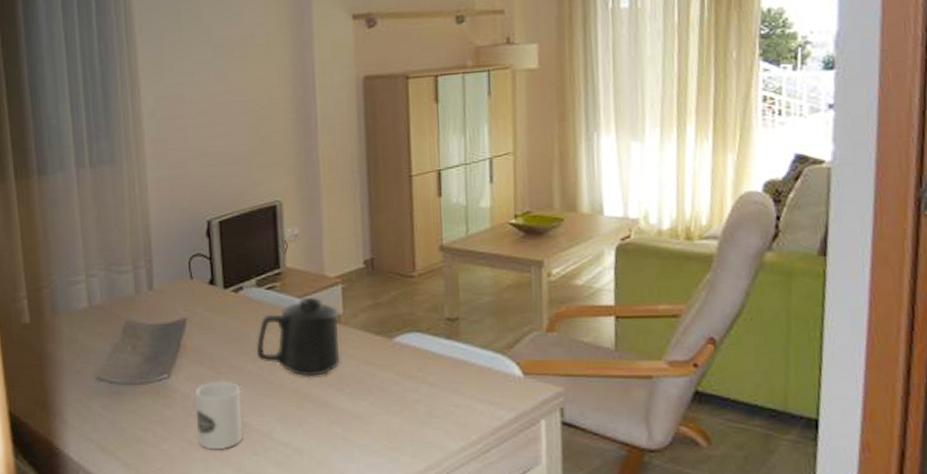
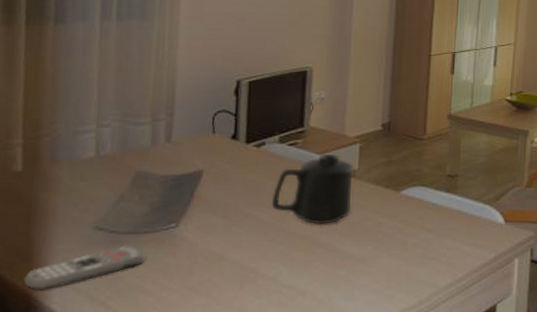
remote control: none [44,396,144,439] -> present [23,245,145,291]
mug: present [193,381,242,450] -> none [200,229,251,295]

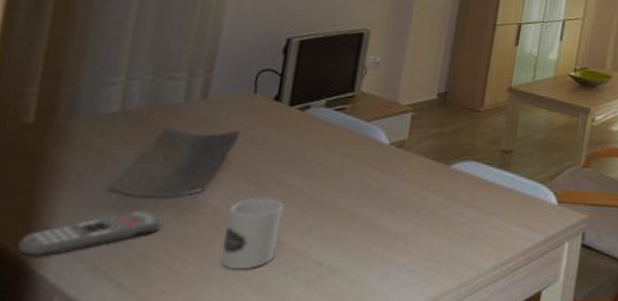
mug: none [200,229,251,295] -> present [219,197,283,270]
mug: present [271,154,356,226] -> none [309,122,405,198]

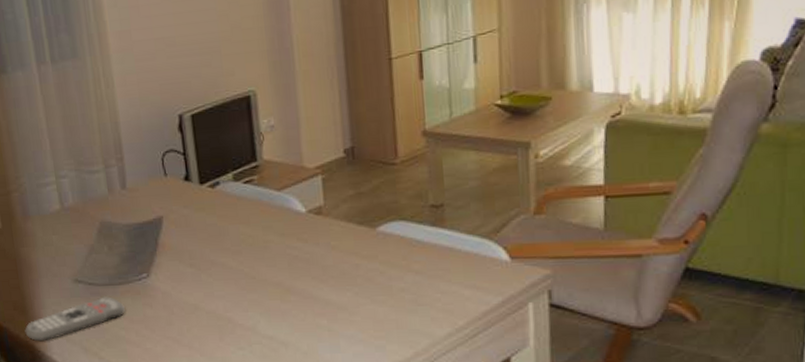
mug: present [219,197,283,270] -> none [175,277,227,346]

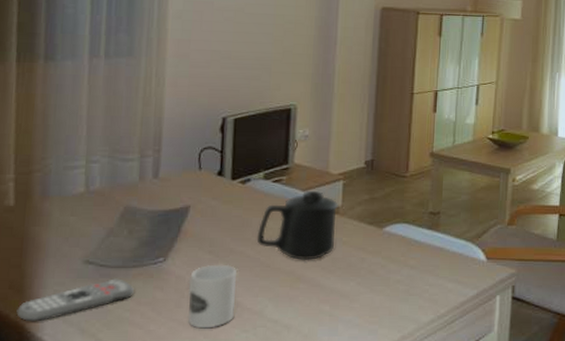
mug: none [175,277,227,346] -> present [187,264,236,329]
mug: none [236,190,322,271] -> present [256,191,339,261]

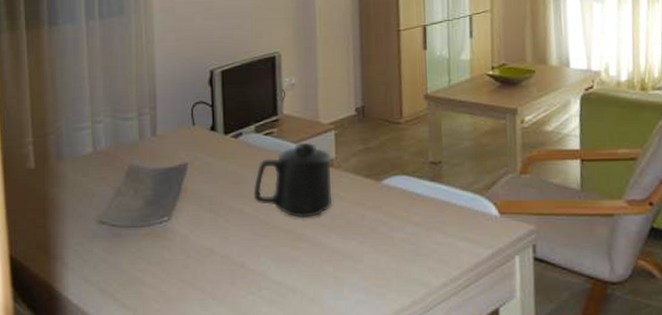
remote control: present [16,278,134,322] -> none [45,238,144,282]
mug: present [187,264,236,329] -> none [192,222,238,290]

